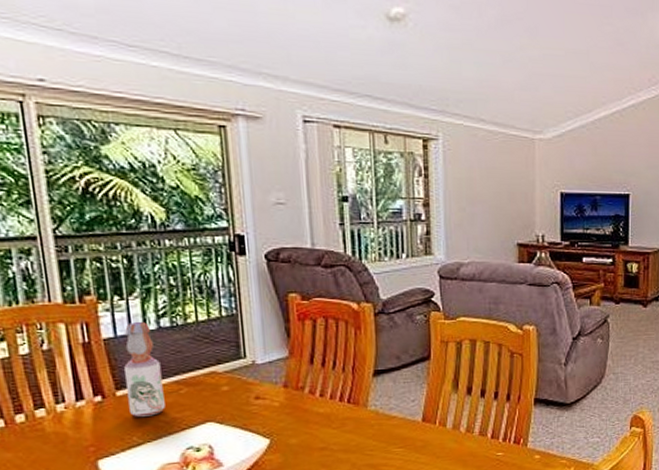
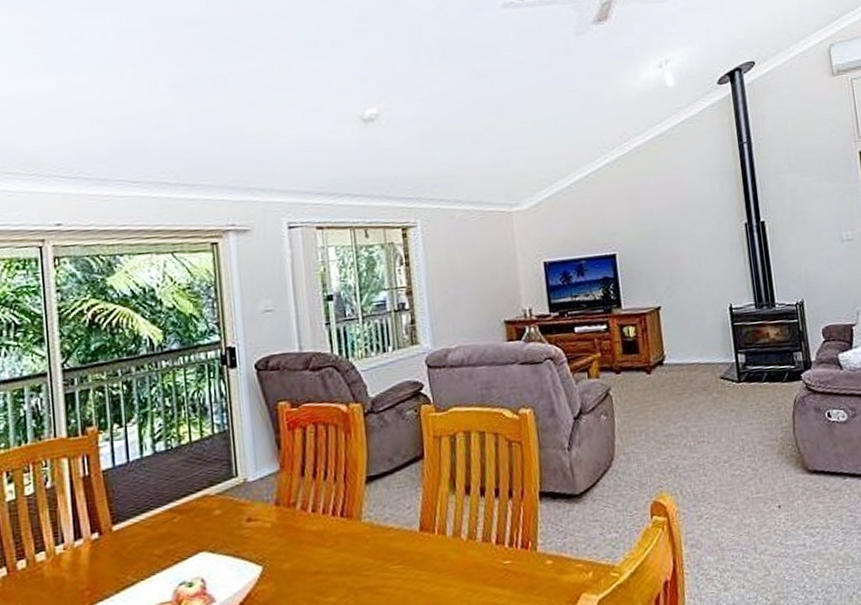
bottle: present [124,322,165,417] -> none [121,448,159,553]

